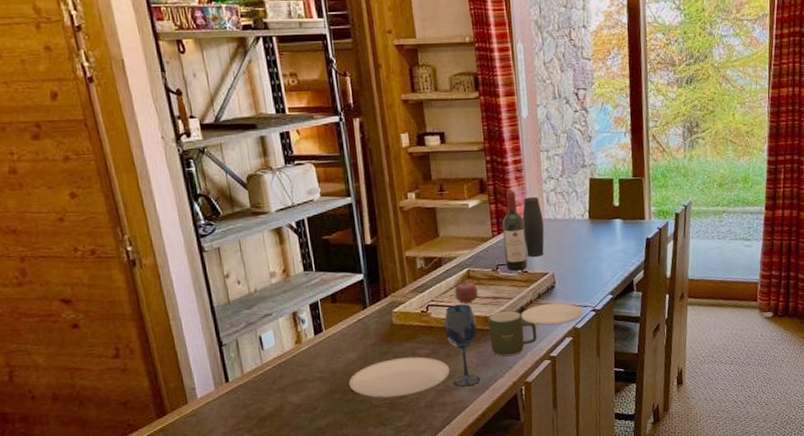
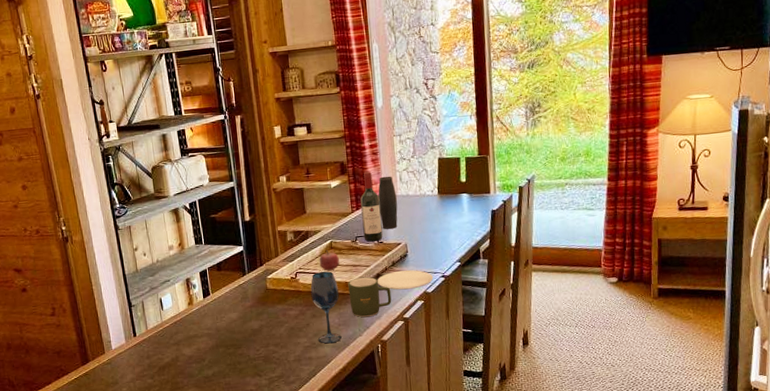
plate: present [348,356,450,398] -> none [230,317,316,352]

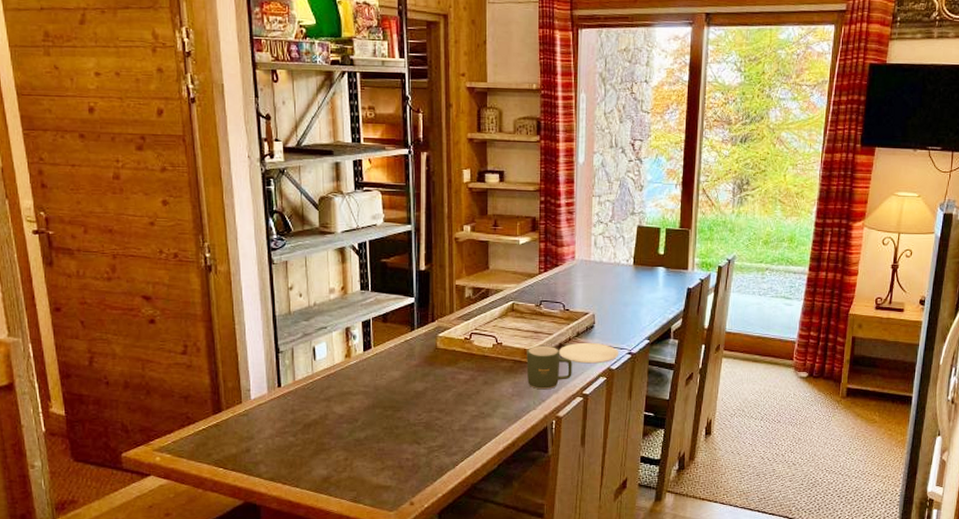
wineglass: present [310,271,342,344] -> none [485,335,516,415]
fruit: present [319,250,339,271] -> none [498,312,520,334]
wine bottle: present [360,171,383,242] -> none [549,231,571,308]
vase: present [378,176,398,229] -> none [569,238,590,296]

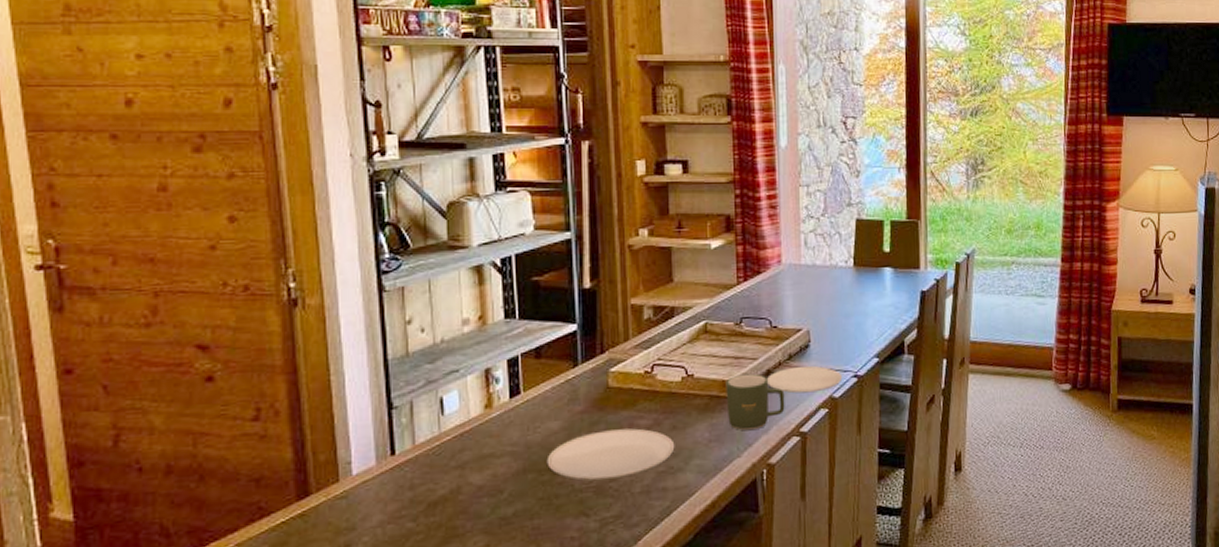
plate: none [390,381,486,417] -> present [546,428,675,480]

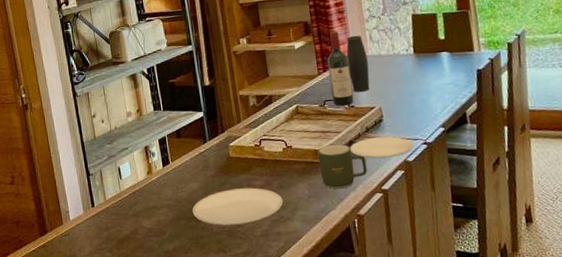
wine bottle: none [750,230,778,326] -> present [327,31,354,106]
vase: none [774,238,801,309] -> present [346,35,370,92]

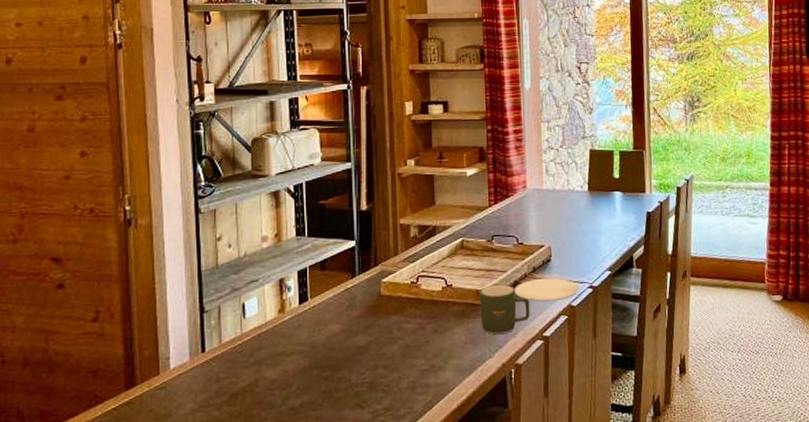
plate: present [192,187,284,226] -> none [329,331,436,377]
wine bottle: present [327,31,354,106] -> none [500,160,524,242]
vase: present [346,35,370,92] -> none [520,166,543,228]

